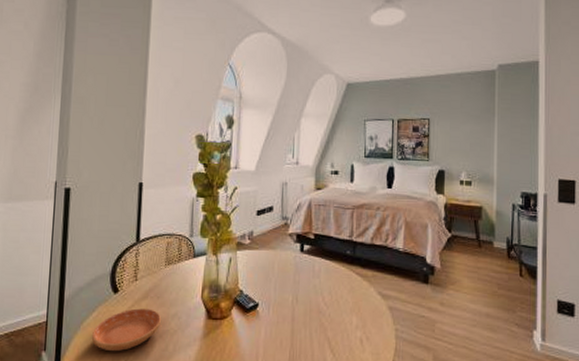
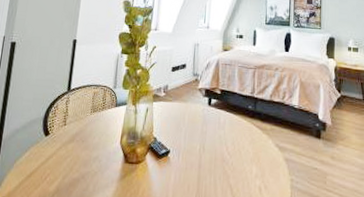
saucer: present [91,308,161,352] -> none [22,150,84,190]

